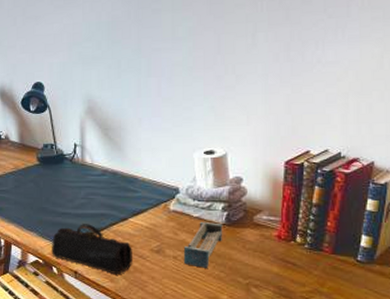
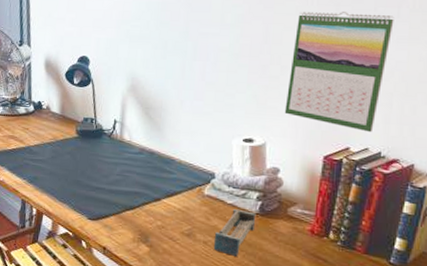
pencil case: present [50,224,132,275] -> none [81,200,163,255]
calendar: none [243,15,344,134] -> present [284,12,394,133]

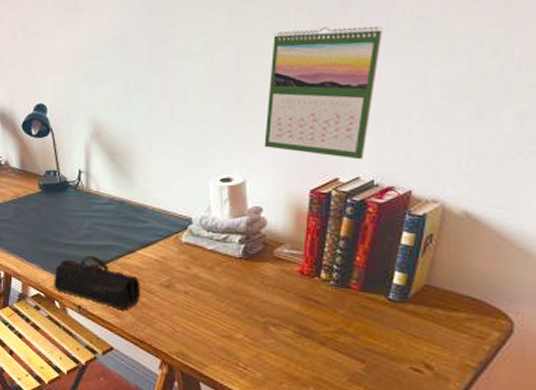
pencil case: none [81,200,163,255] -> present [53,256,140,311]
shelf: present [213,208,256,256] -> none [195,254,240,305]

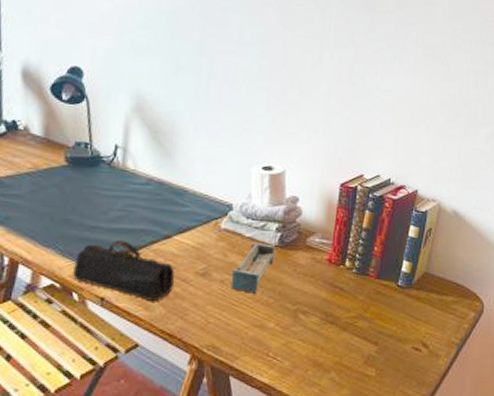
shelf: none [195,254,240,305] -> present [230,242,276,293]
calendar: present [264,26,383,160] -> none [303,36,401,160]

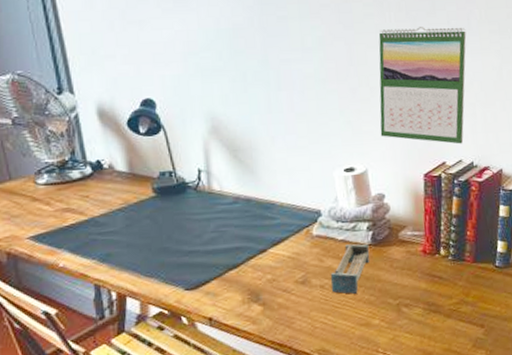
pencil case: present [72,240,174,302] -> none [177,261,276,316]
calendar: none [303,36,401,160] -> present [378,27,467,144]

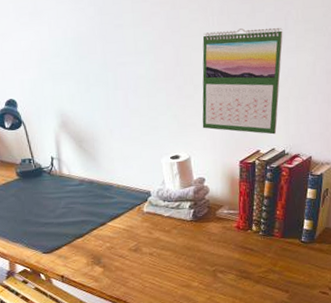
shelf: present [330,243,370,294] -> none [158,219,191,261]

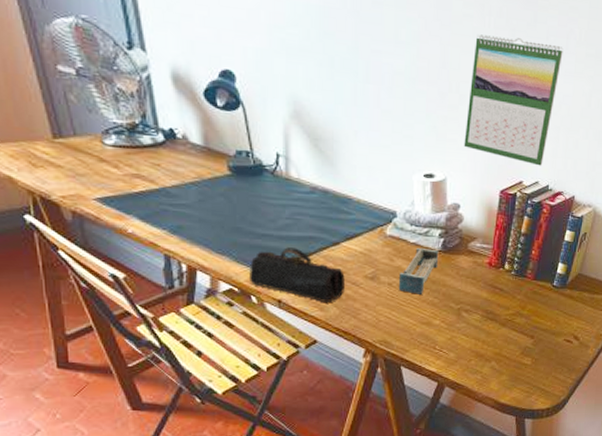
pencil case: none [37,231,113,275] -> present [248,247,345,303]
shelf: none [158,219,191,261] -> present [398,247,439,294]

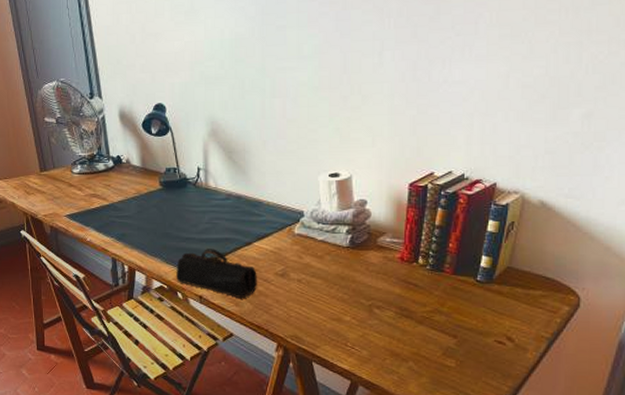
shelf: present [398,247,439,294] -> none [307,244,347,291]
calendar: present [463,34,563,166] -> none [368,32,472,155]

